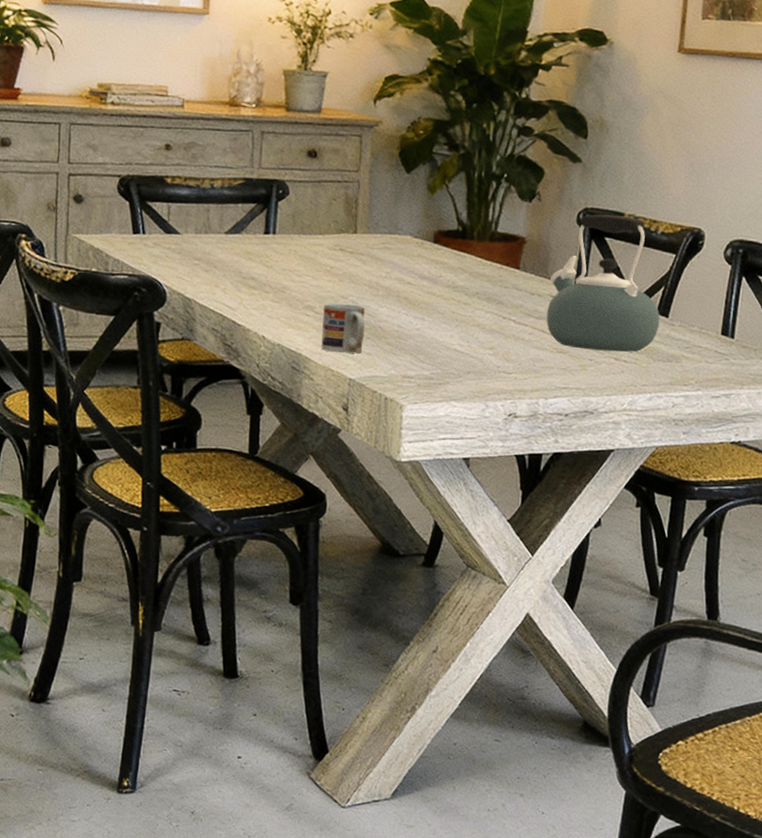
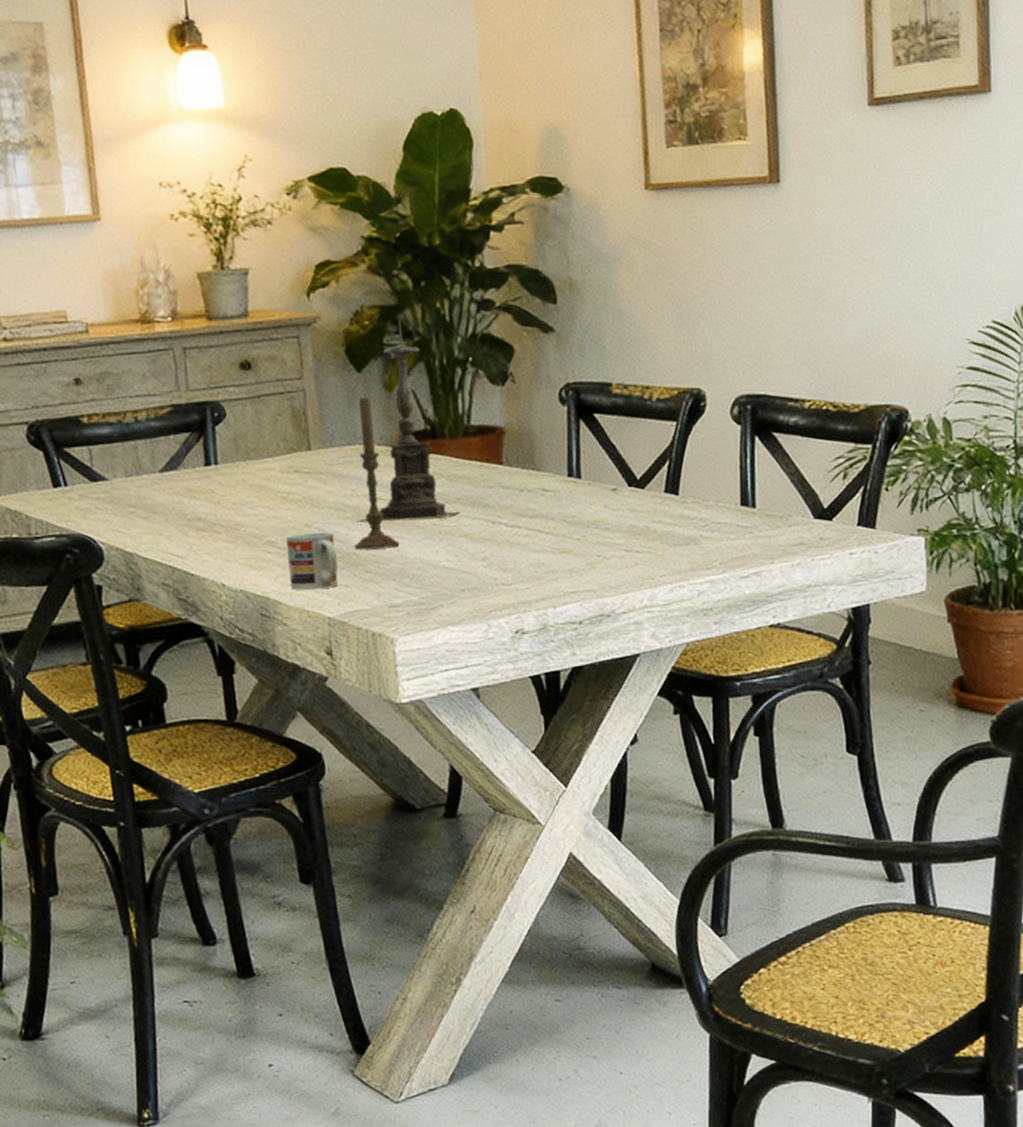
candle: none [381,192,421,327] -> present [354,394,400,550]
candle holder: none [385,132,477,309] -> present [355,318,461,524]
kettle: present [546,214,660,353] -> none [538,386,670,545]

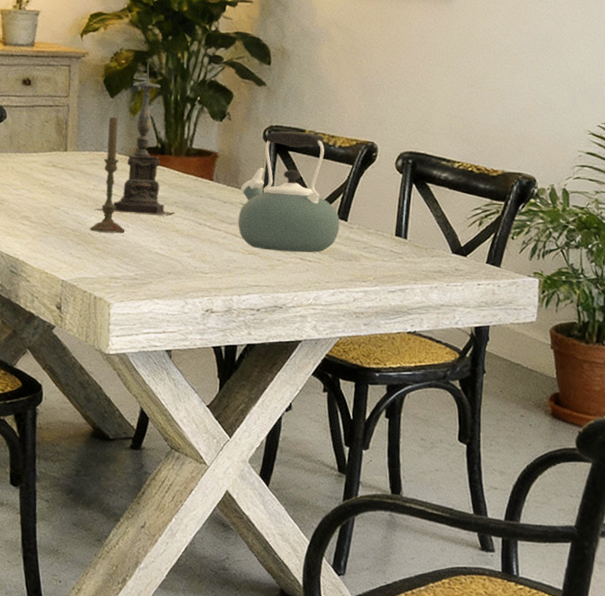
cup: present [286,532,339,591] -> none [36,213,76,258]
kettle: none [538,386,670,545] -> present [238,131,340,253]

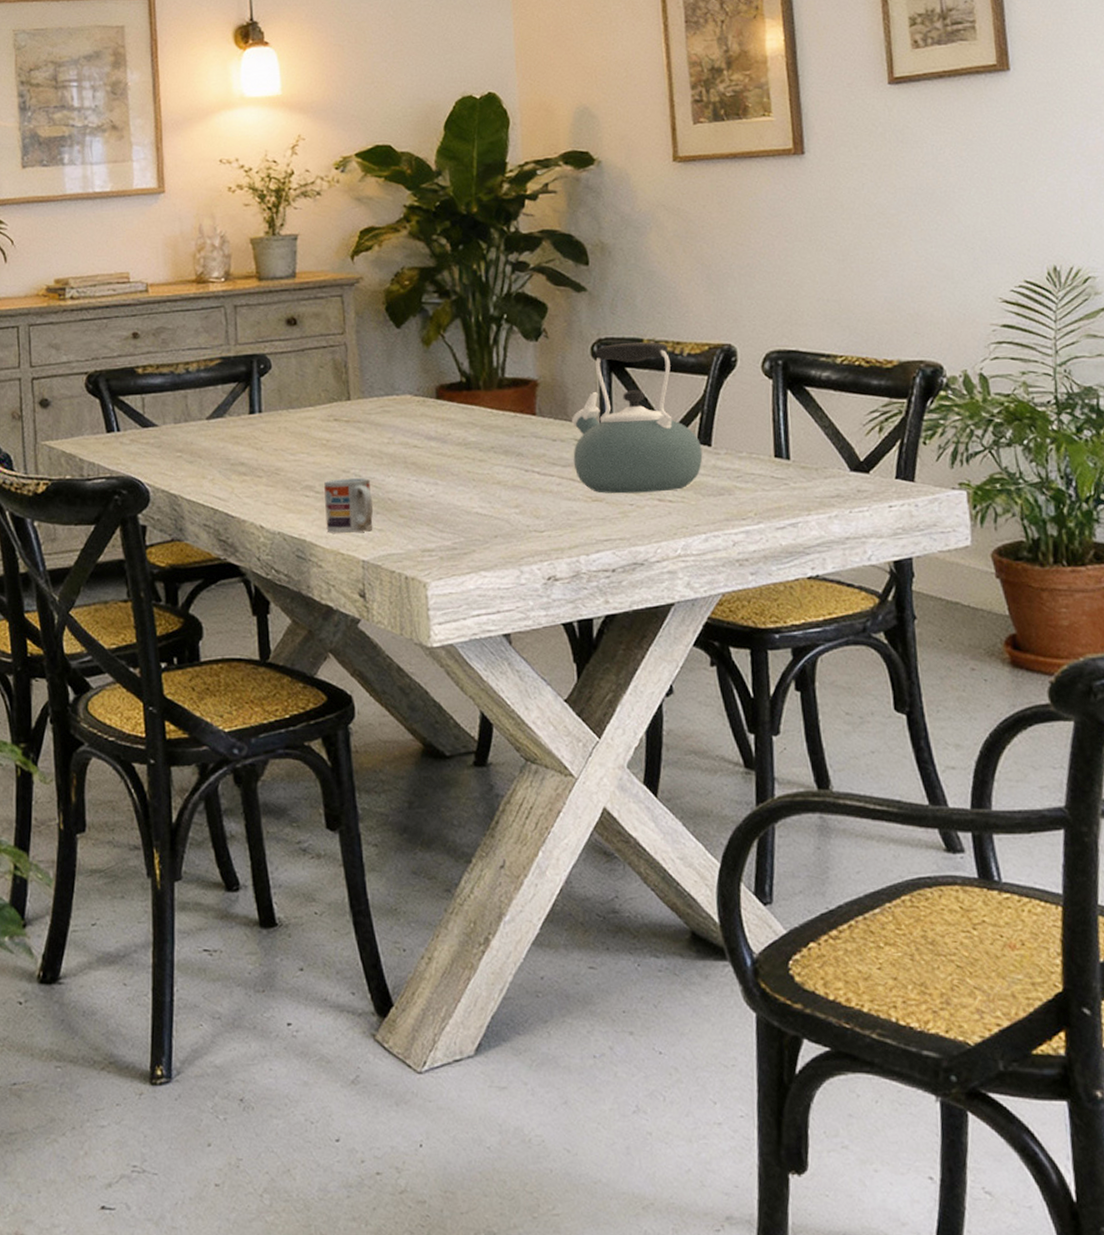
cup: none [36,213,76,258] -> present [324,478,374,534]
candle: present [90,115,125,234] -> none [389,348,434,496]
candle holder: present [93,61,176,217] -> none [391,279,494,470]

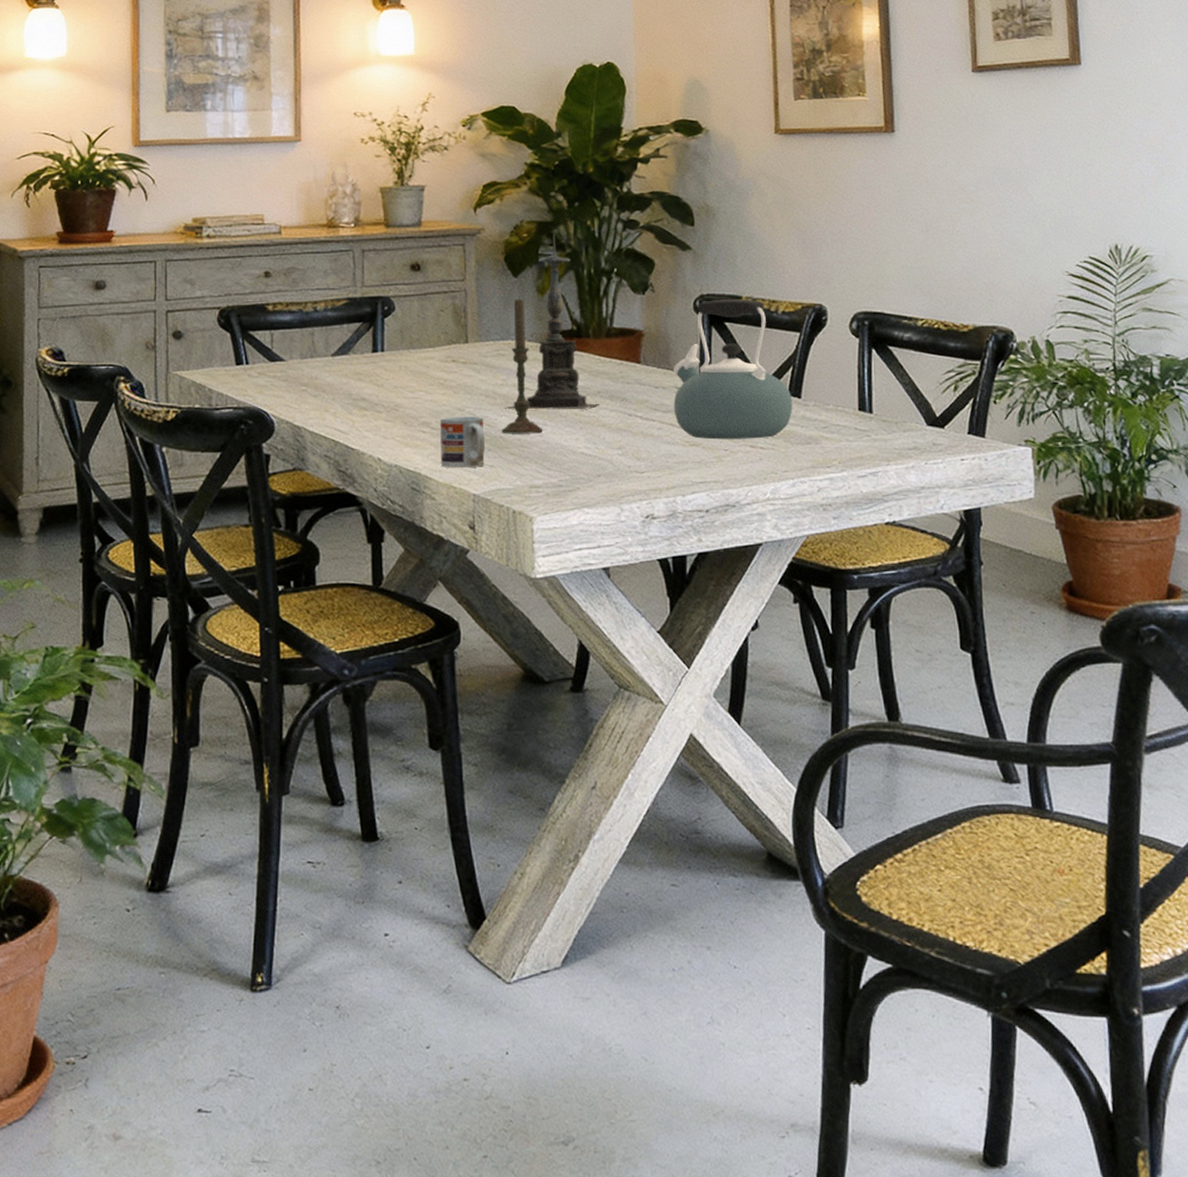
candle: none [389,348,434,496] -> present [501,296,543,434]
candle holder: none [391,279,494,470] -> present [503,233,600,410]

